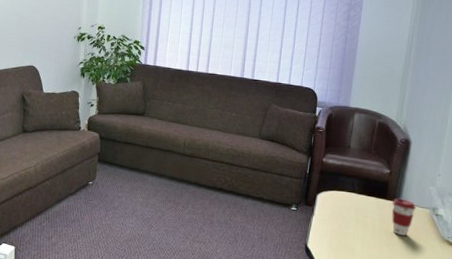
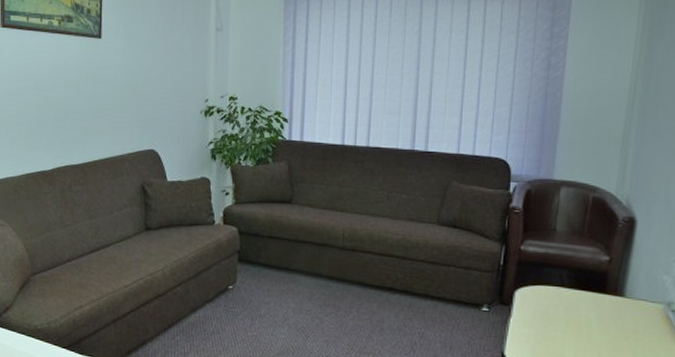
coffee cup: present [392,198,417,236] -> none [613,291,646,339]

